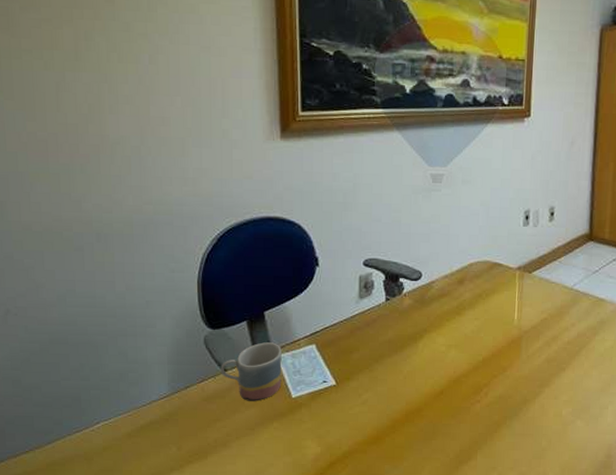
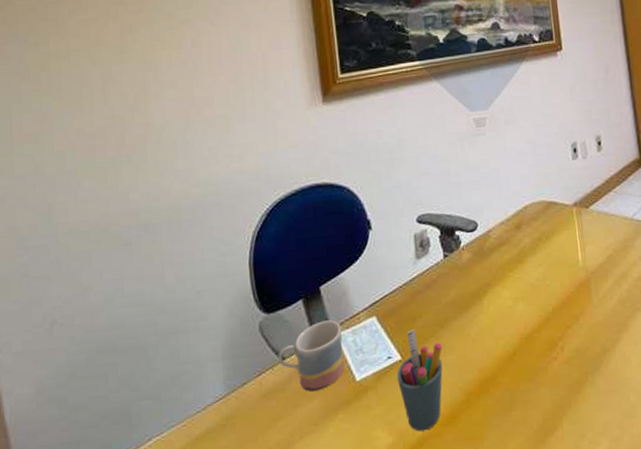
pen holder: none [330,360,376,447] -> present [397,329,443,432]

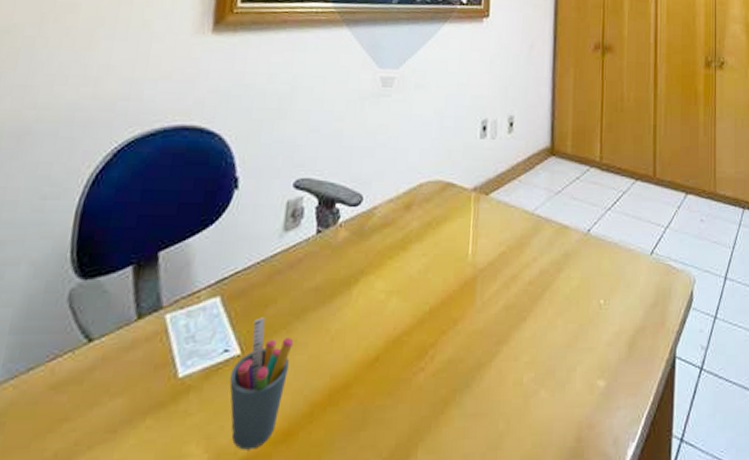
mug: present [278,320,344,392] -> none [83,296,175,387]

